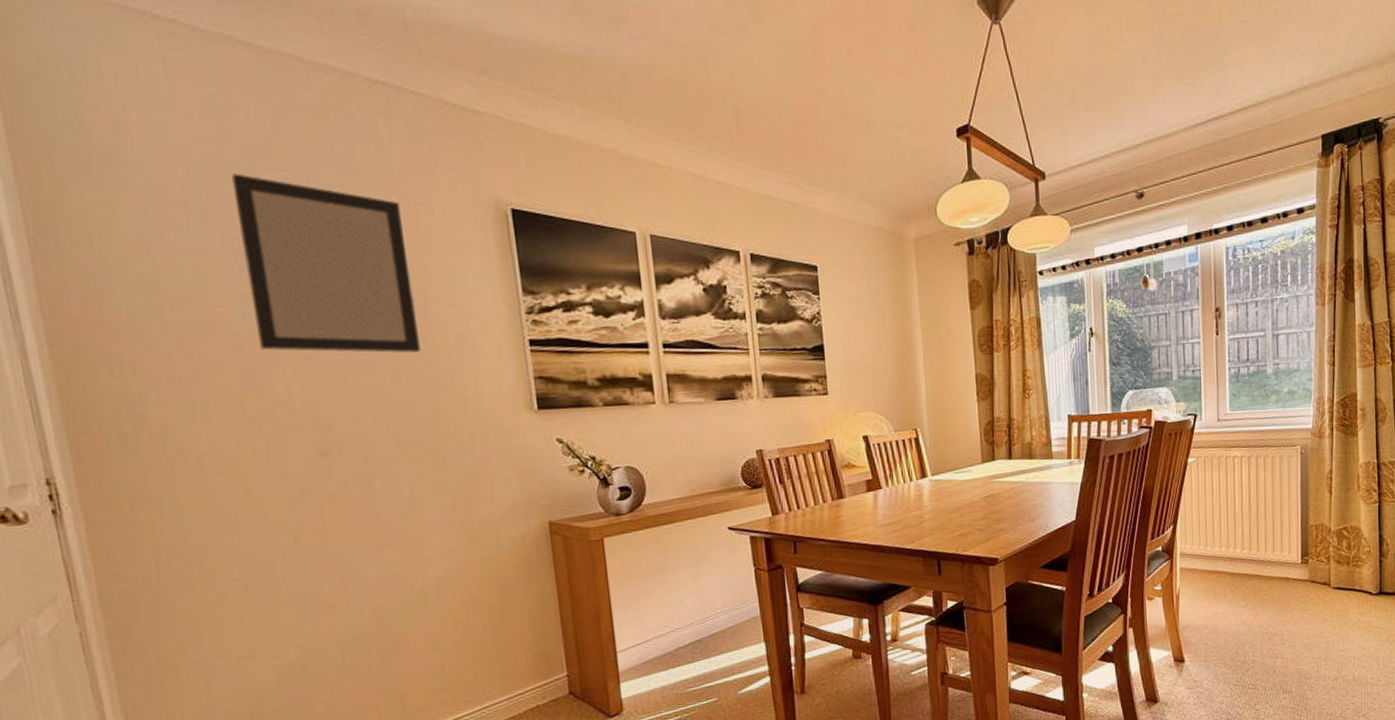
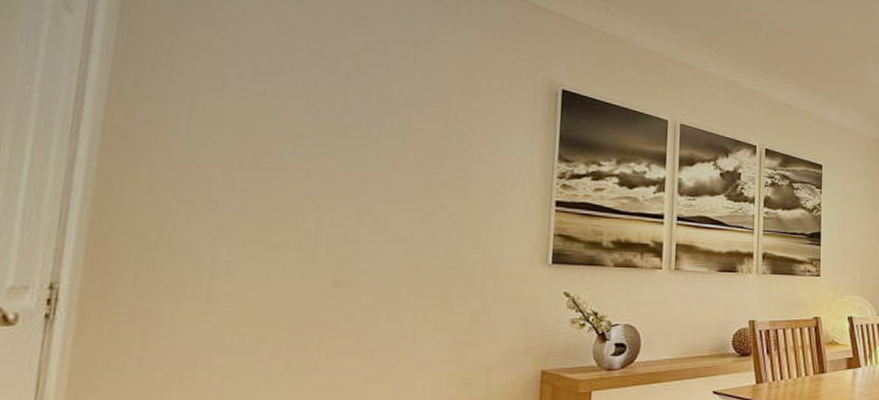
home mirror: present [231,173,421,353] -> none [303,33,463,202]

